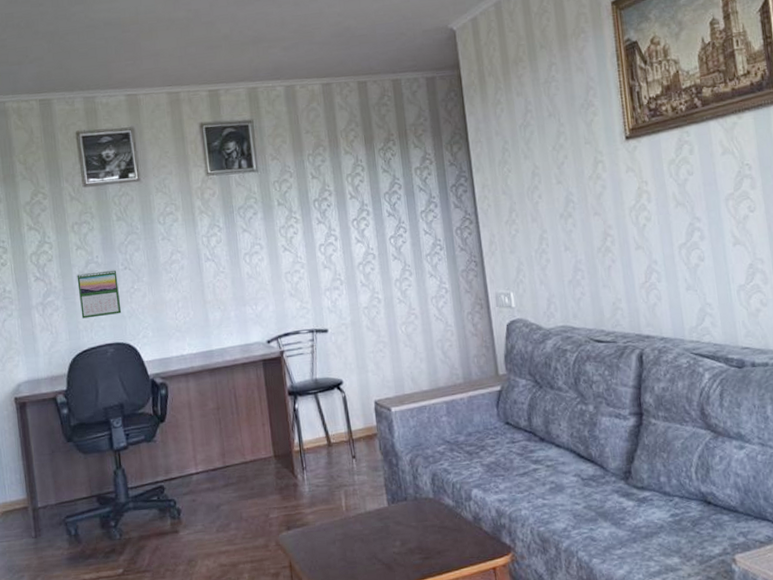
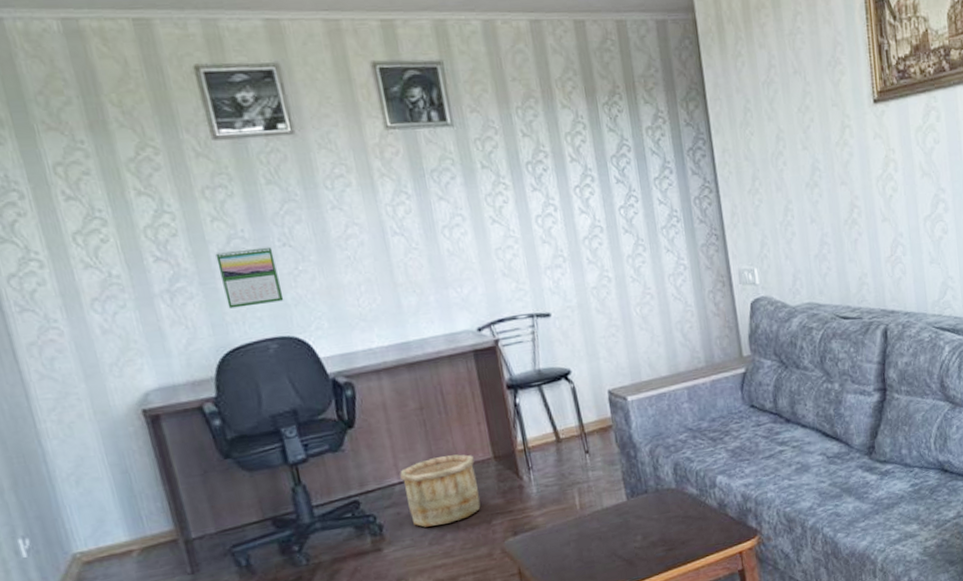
wooden bucket: none [197,451,261,515] -> present [400,454,481,527]

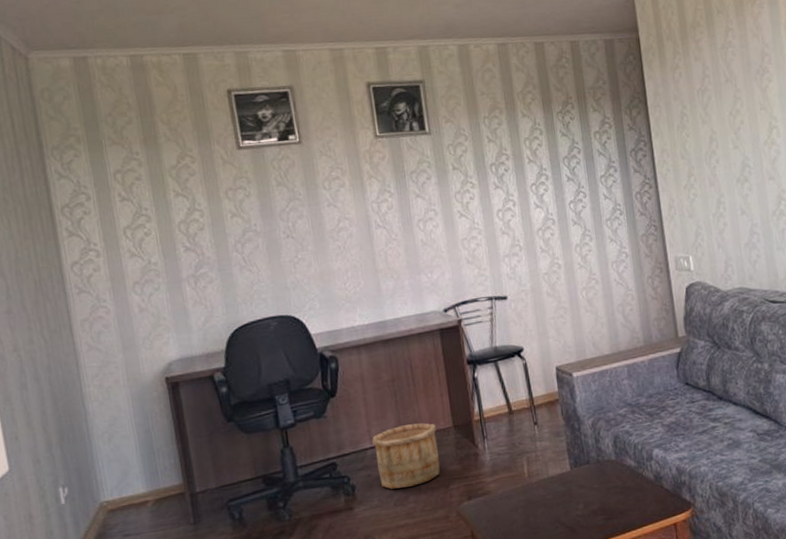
calendar: present [215,246,284,309] -> none [233,238,285,291]

